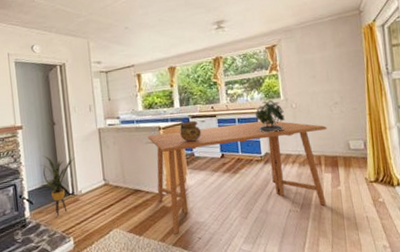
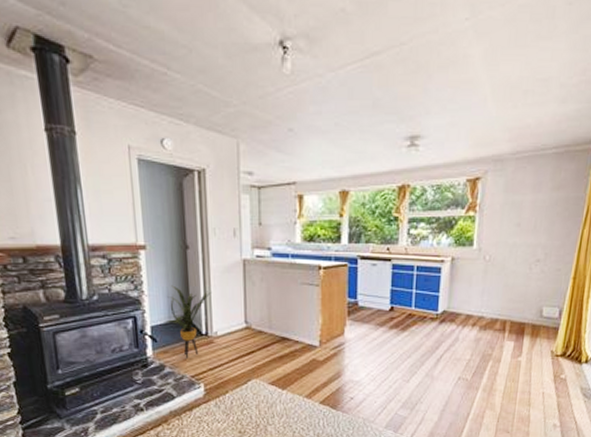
dining table: present [148,121,327,234] -> none [304,273,521,391]
ceramic pot: present [180,120,202,142] -> none [344,262,370,288]
potted plant: present [255,98,285,133] -> none [438,245,474,287]

